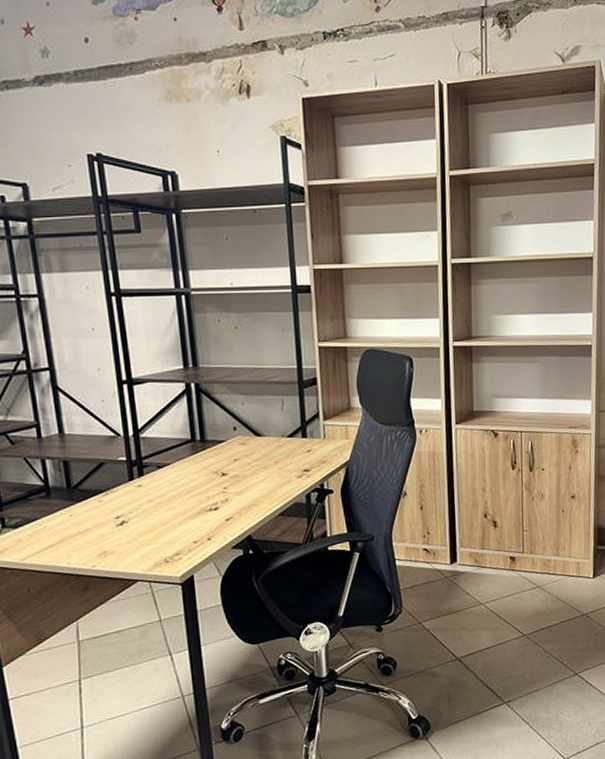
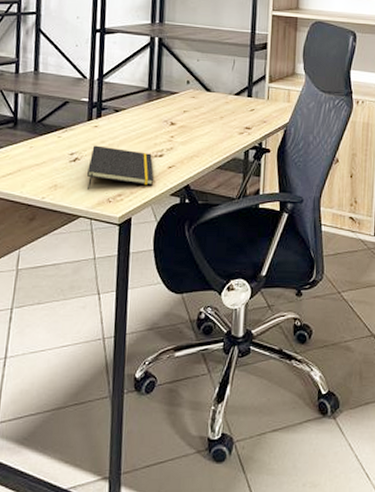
notepad: none [137,505,213,553] -> present [86,145,154,190]

